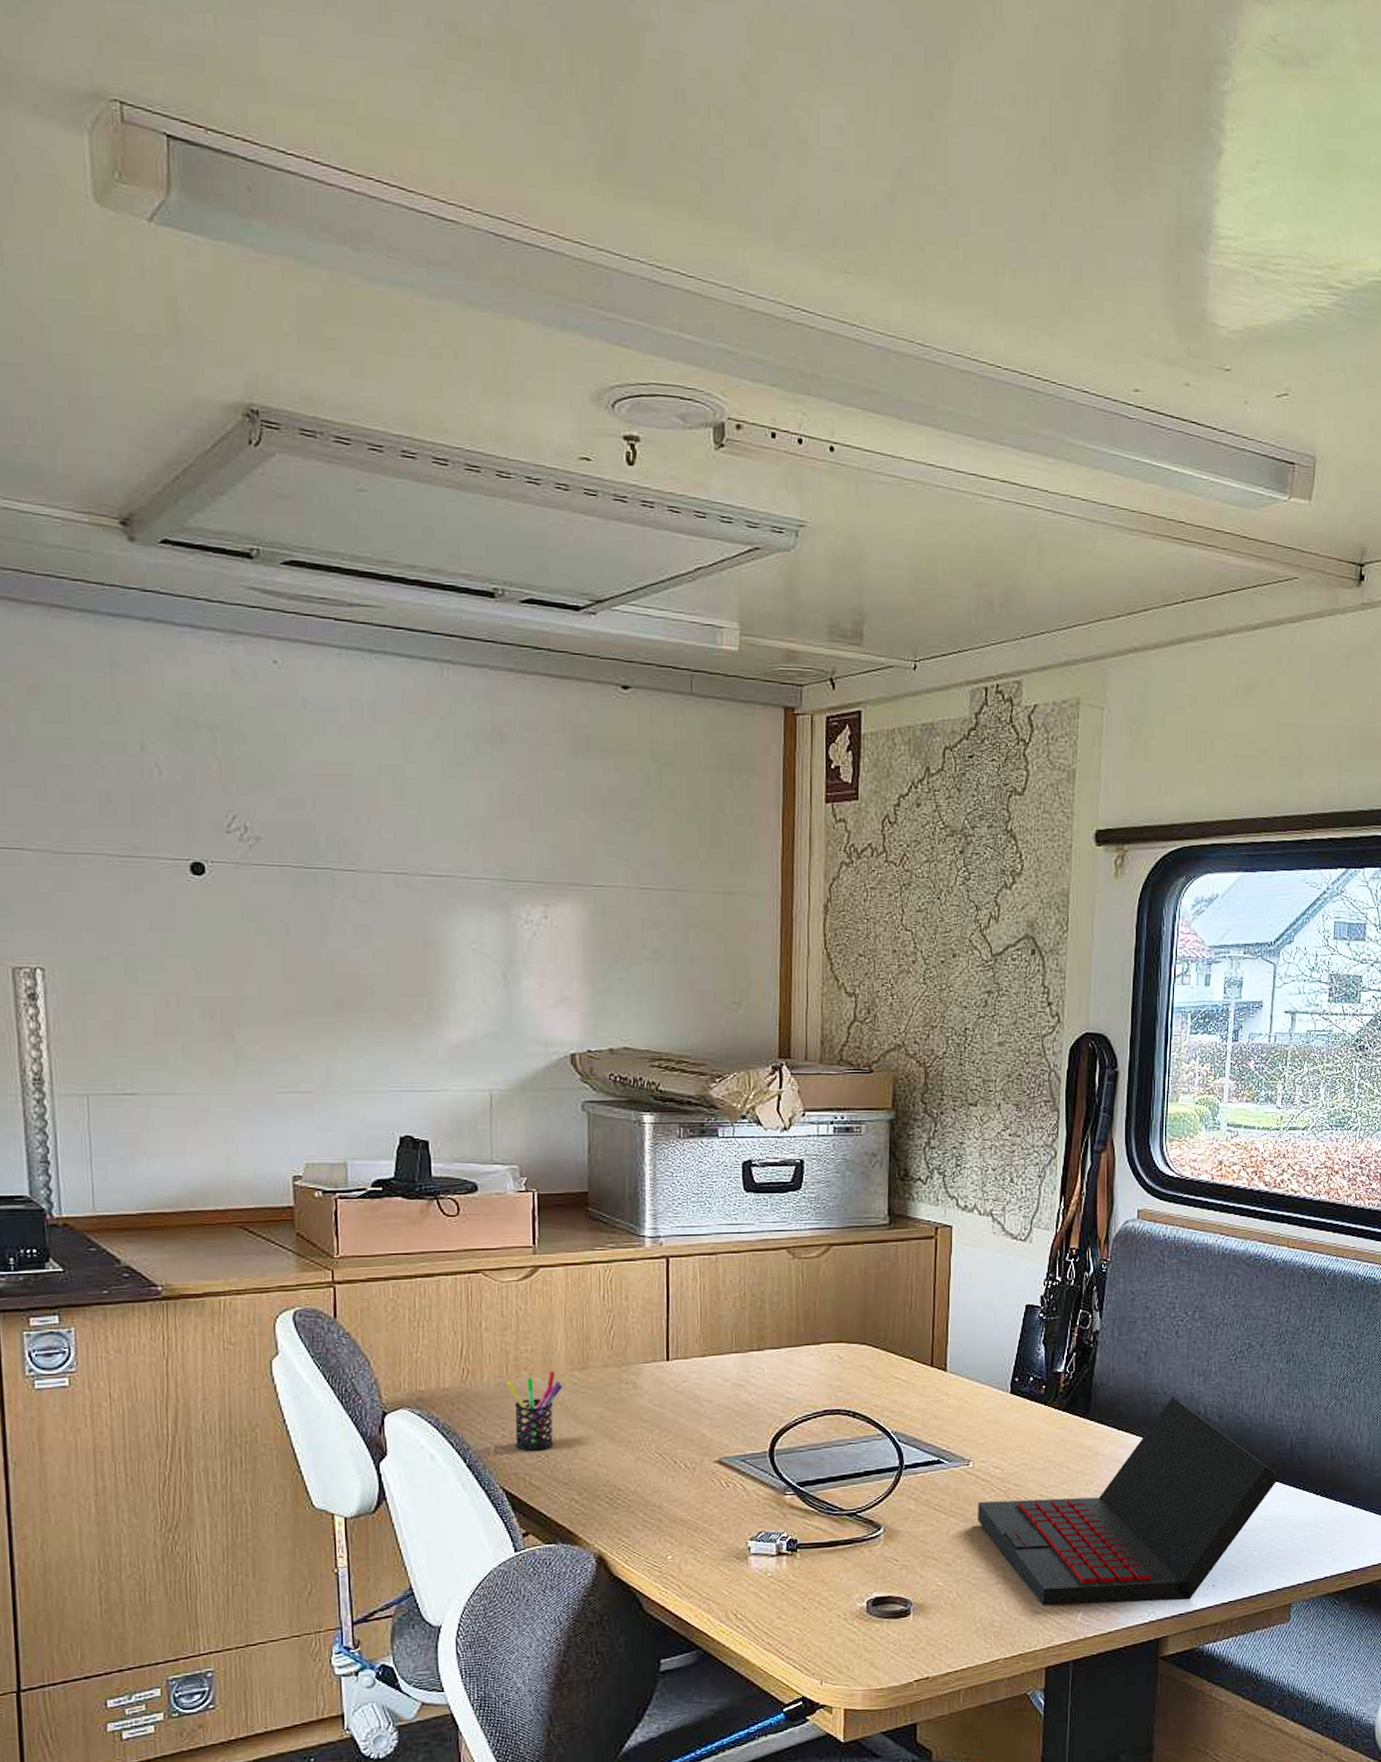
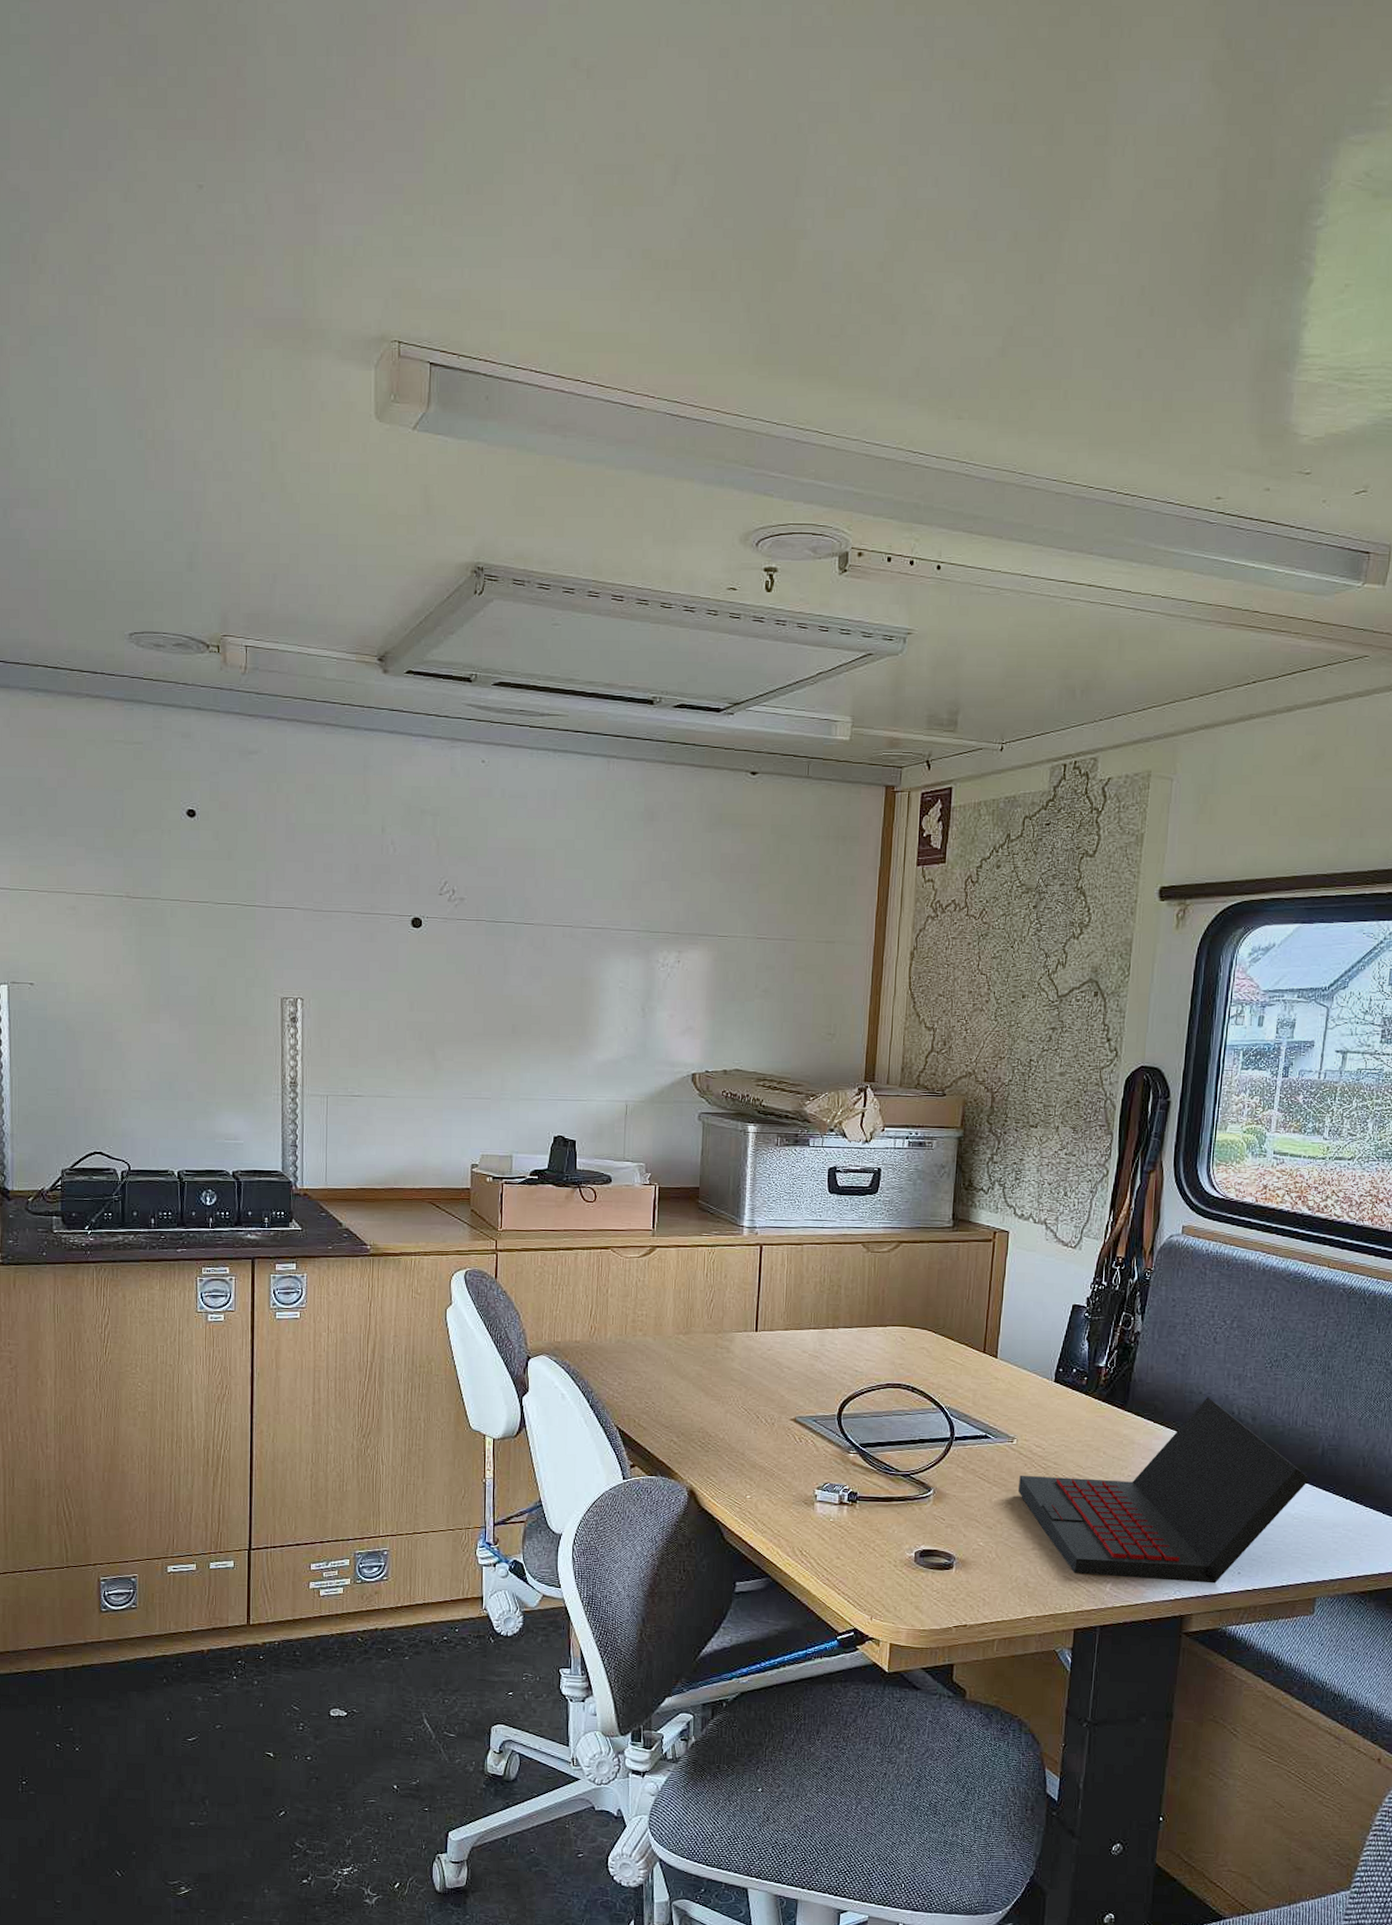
pen holder: present [506,1371,563,1451] -> none [625,1333,670,1398]

